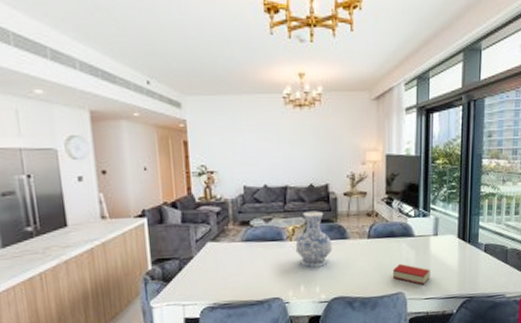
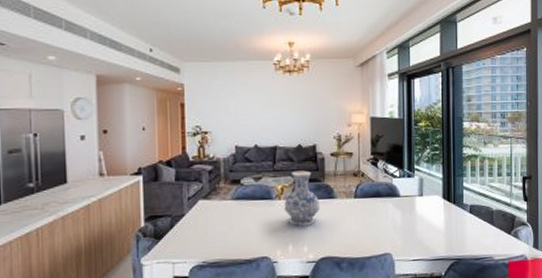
book: present [392,263,430,285] -> none [379,223,417,246]

